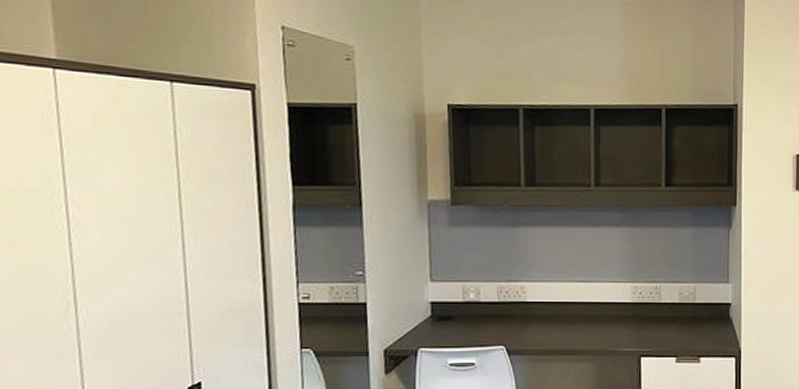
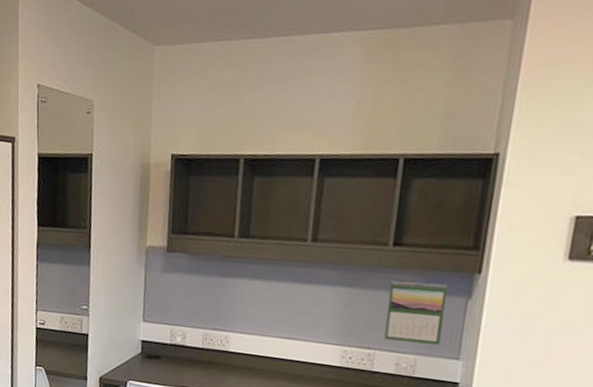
calendar: none [666,217,713,273] -> present [384,281,448,345]

